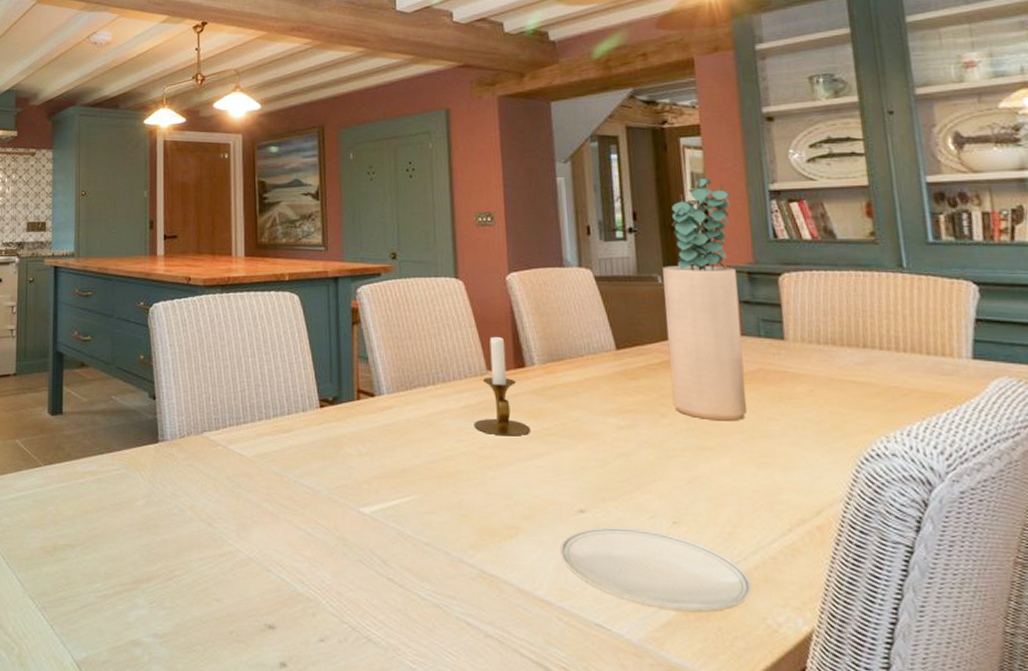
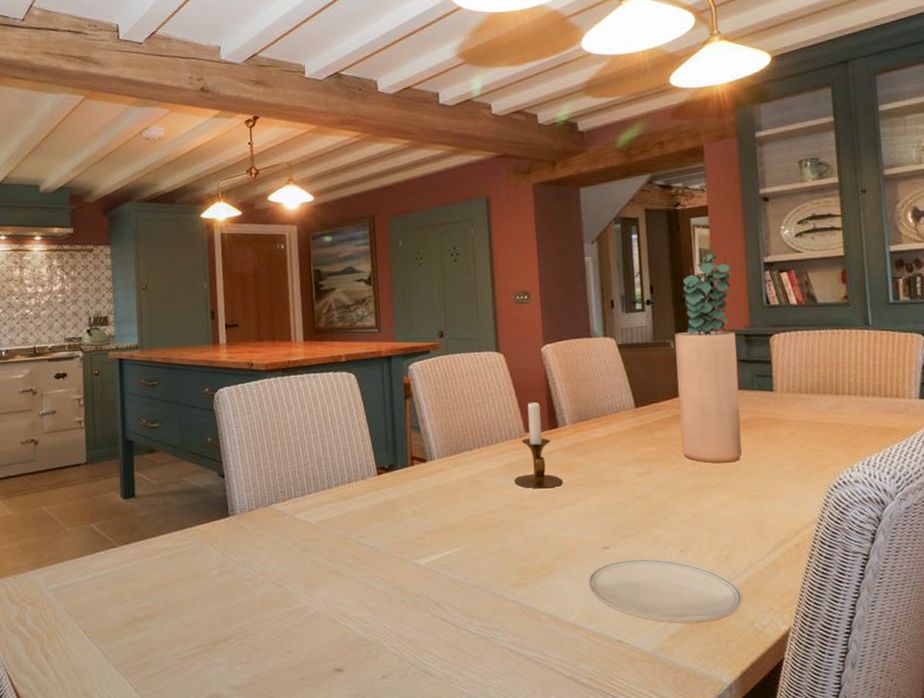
kettle: none [17,218,46,252] -> present [80,313,109,347]

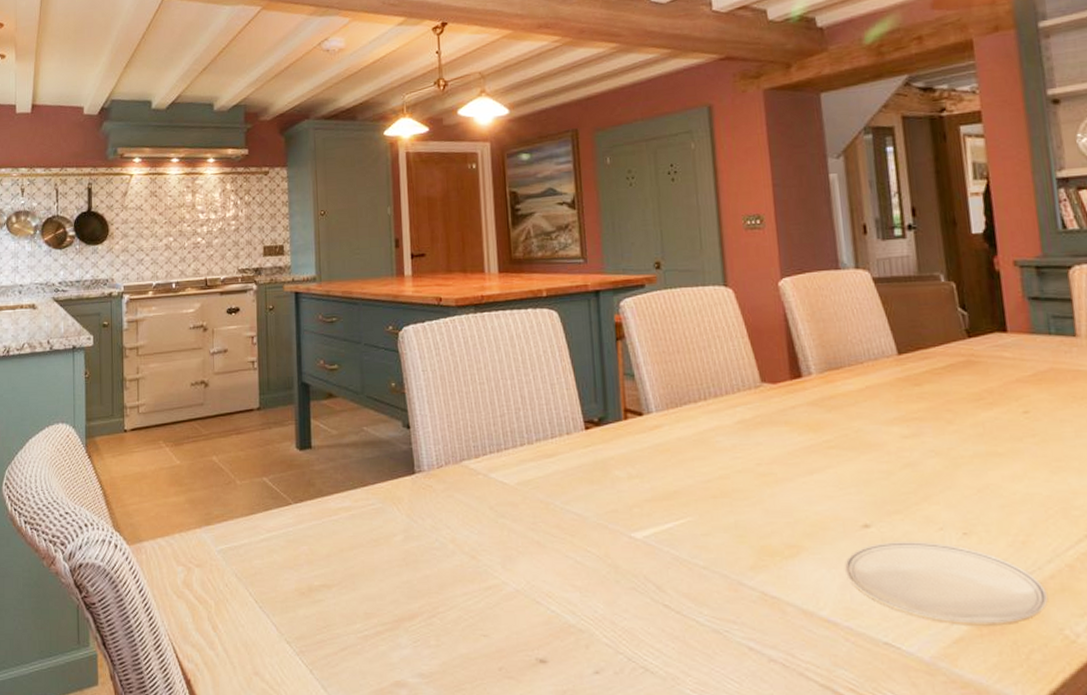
kettle: present [80,313,109,347] -> none [254,241,285,279]
candlestick: present [514,402,563,489] -> none [749,346,809,451]
vase: present [675,243,742,463] -> none [945,155,1038,425]

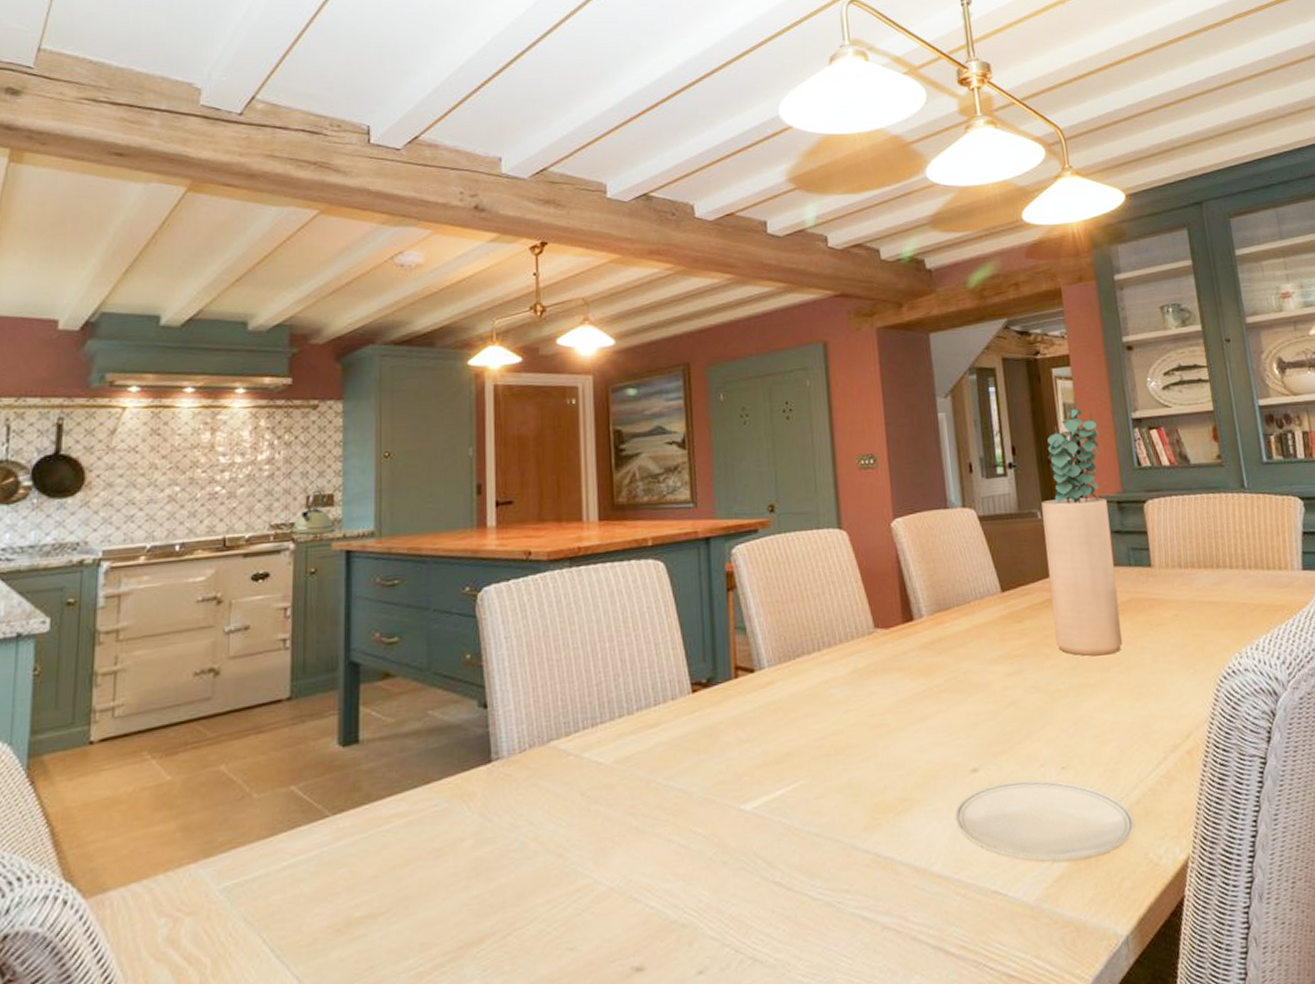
kettle: none [254,241,285,279] -> present [291,490,334,535]
vase: none [945,155,1038,425] -> present [1041,397,1122,656]

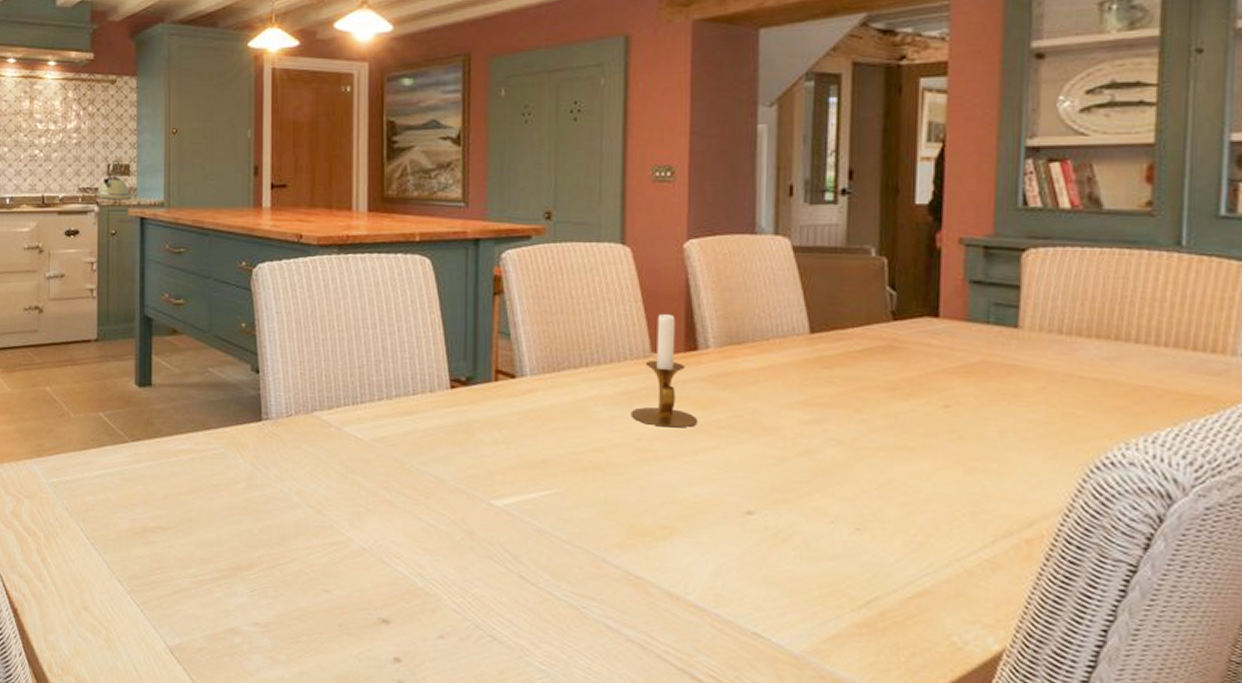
candlestick: none [862,589,921,700] -> present [631,313,697,428]
plate: present [954,780,1135,863] -> none [719,530,940,627]
vase: present [1041,397,1122,656] -> none [872,115,974,420]

